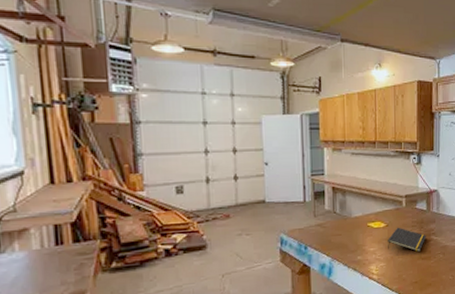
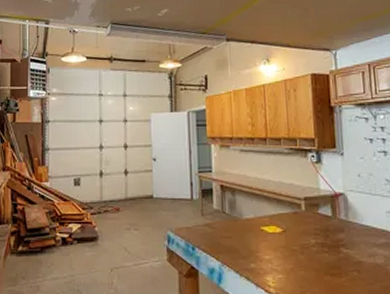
notepad: present [388,227,426,252] -> none [285,234,334,265]

